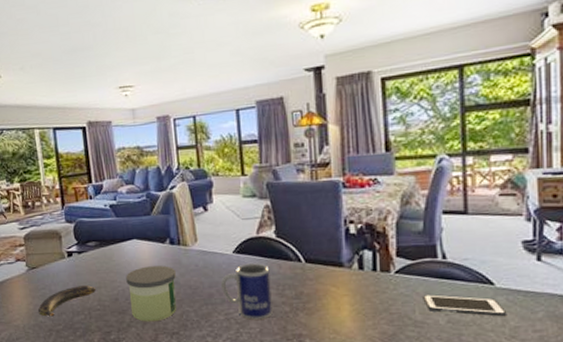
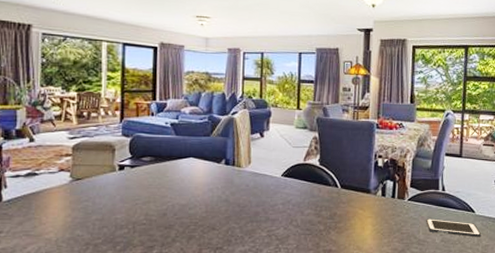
banana: present [38,285,97,317] -> none [77,200,145,230]
candle: present [126,266,177,322] -> none [177,184,227,237]
mug: present [221,263,273,320] -> none [267,186,311,237]

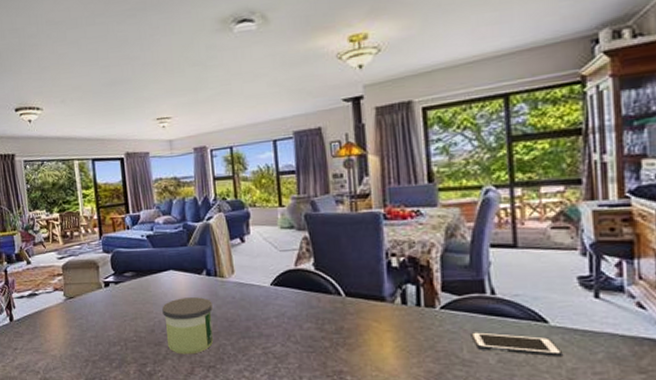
candle: none [177,184,227,237] -> present [162,297,214,355]

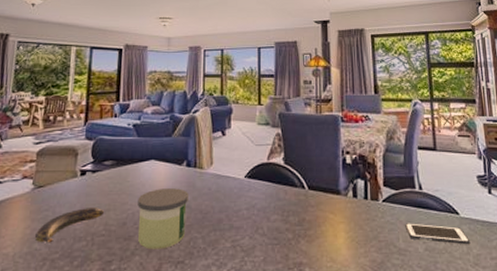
banana: none [75,316,133,347] -> present [35,208,105,243]

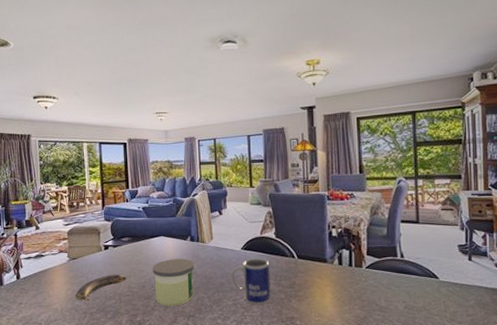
mug: none [231,188,277,247] -> present [231,258,271,305]
cell phone: present [405,223,471,245] -> none [386,286,448,304]

